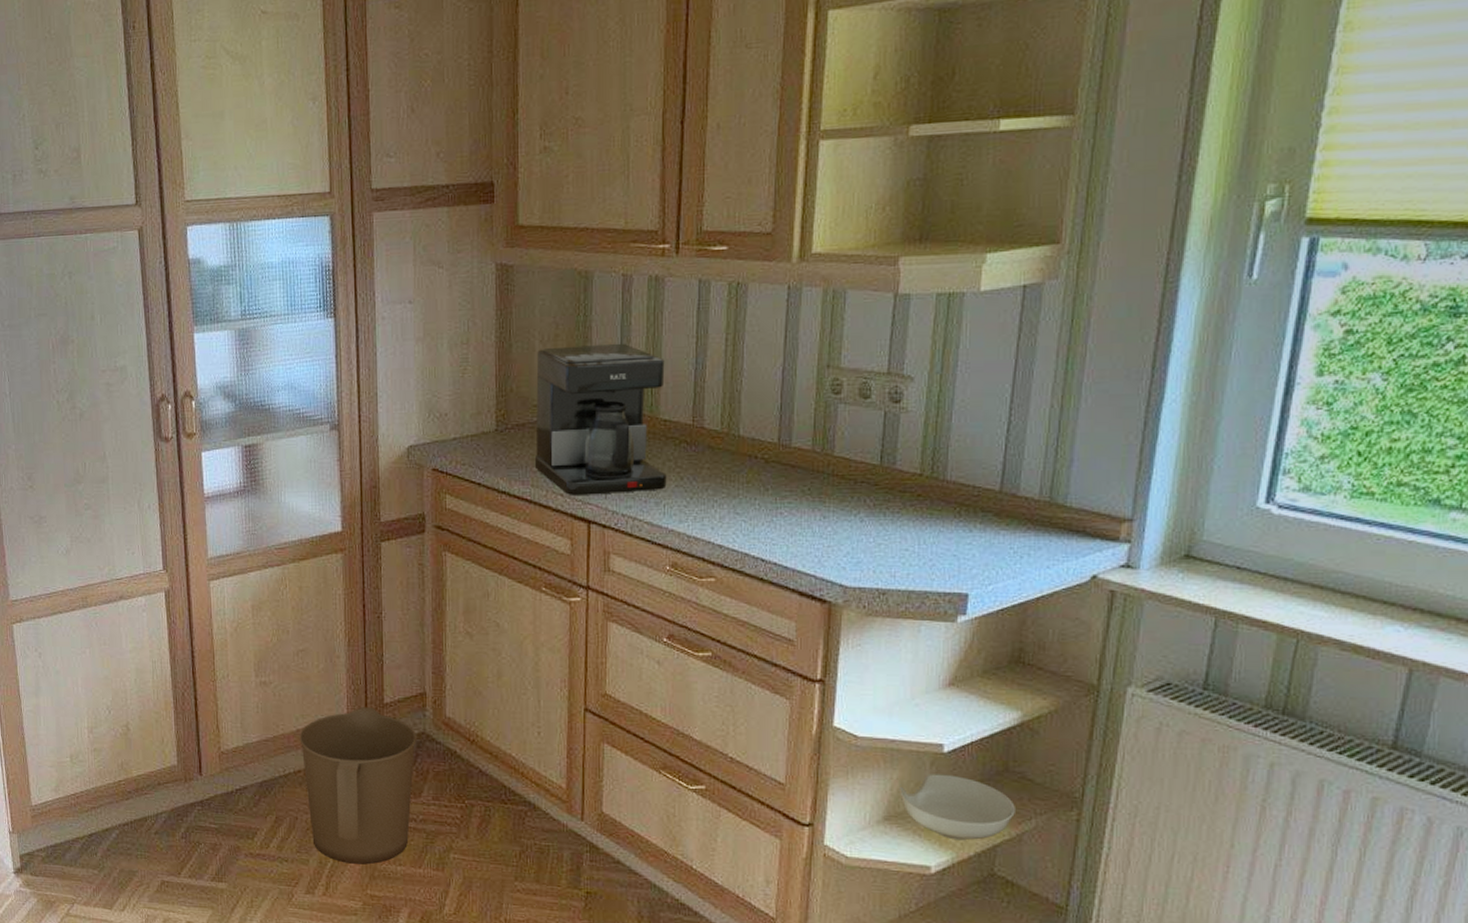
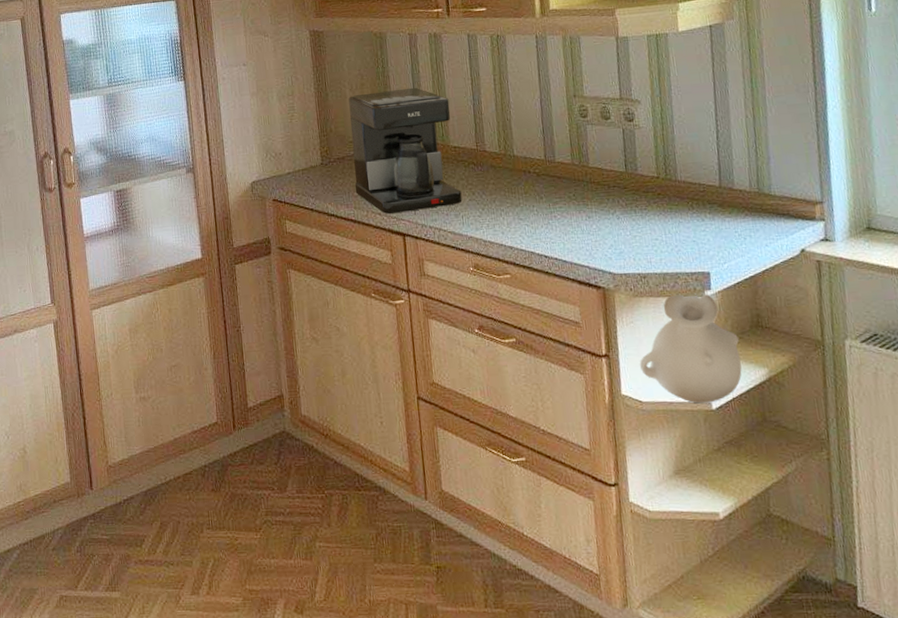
mug: present [299,707,416,865] -> none [176,412,279,561]
ceramic jug: none [860,616,992,745] -> present [639,293,742,404]
bowl: present [900,774,1015,840] -> none [682,428,778,486]

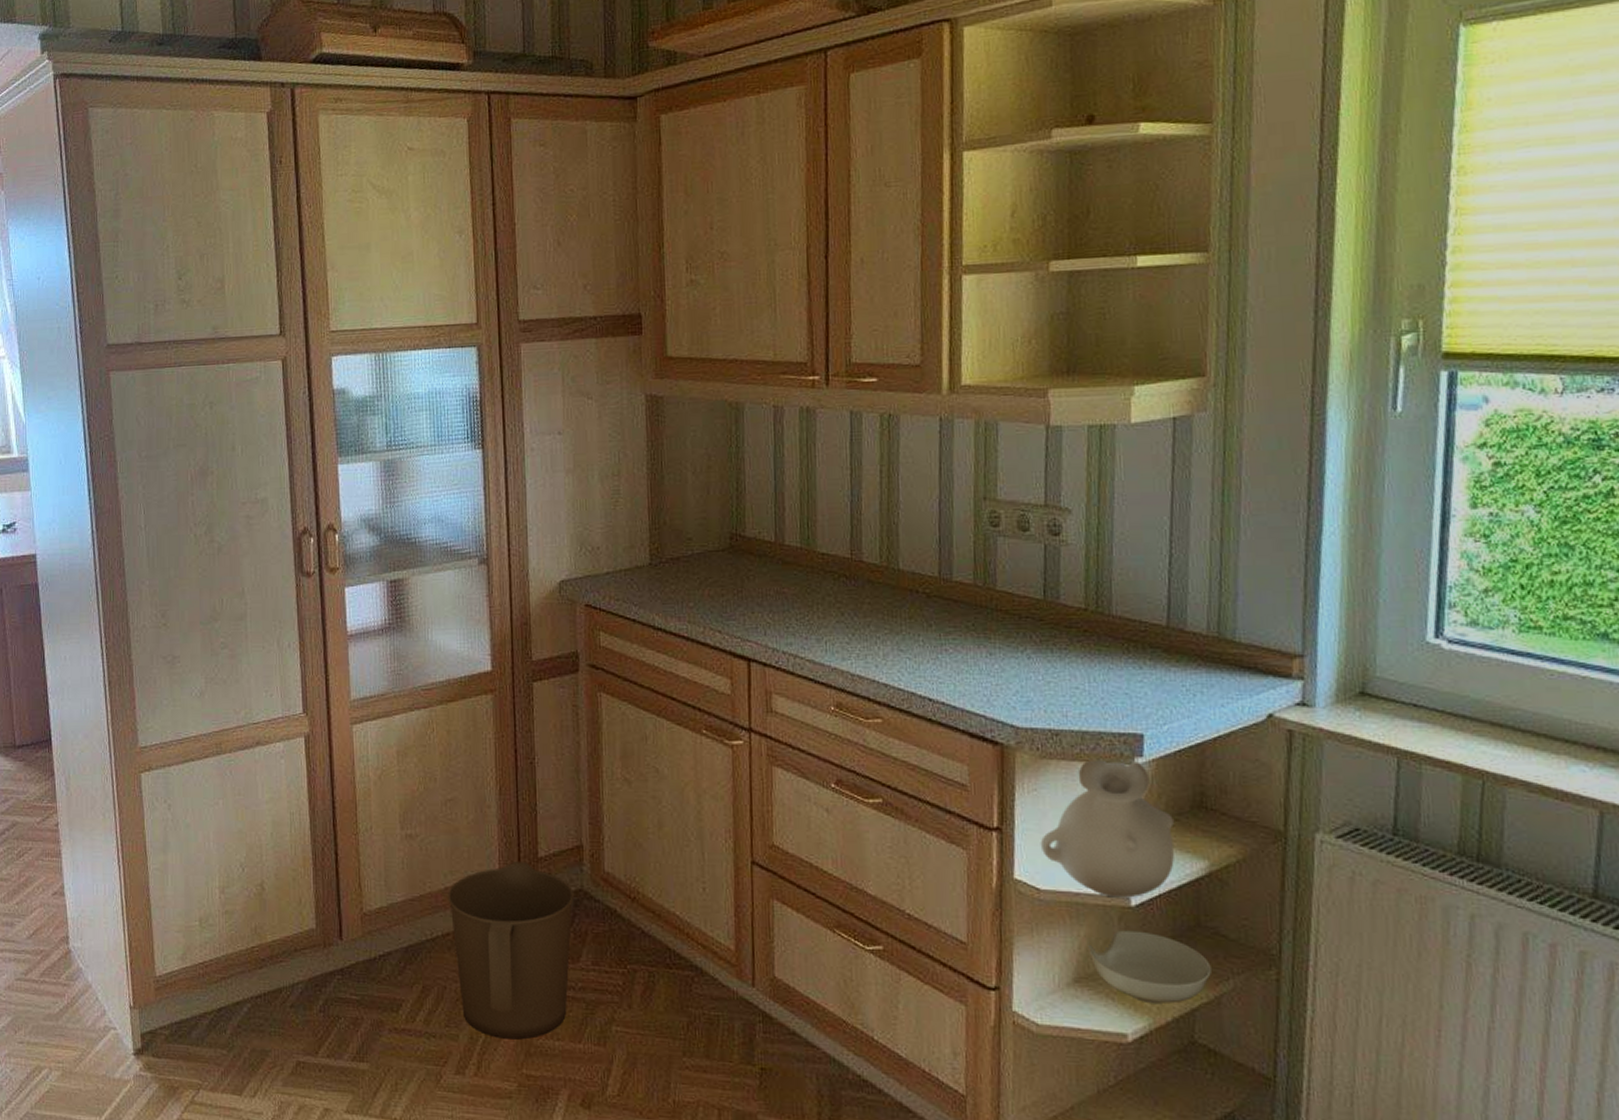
mug: none [176,412,279,561] -> present [447,862,574,1040]
coffee maker: present [348,87,463,215] -> none [690,475,827,633]
bowl: none [682,428,778,486] -> present [1088,930,1211,1004]

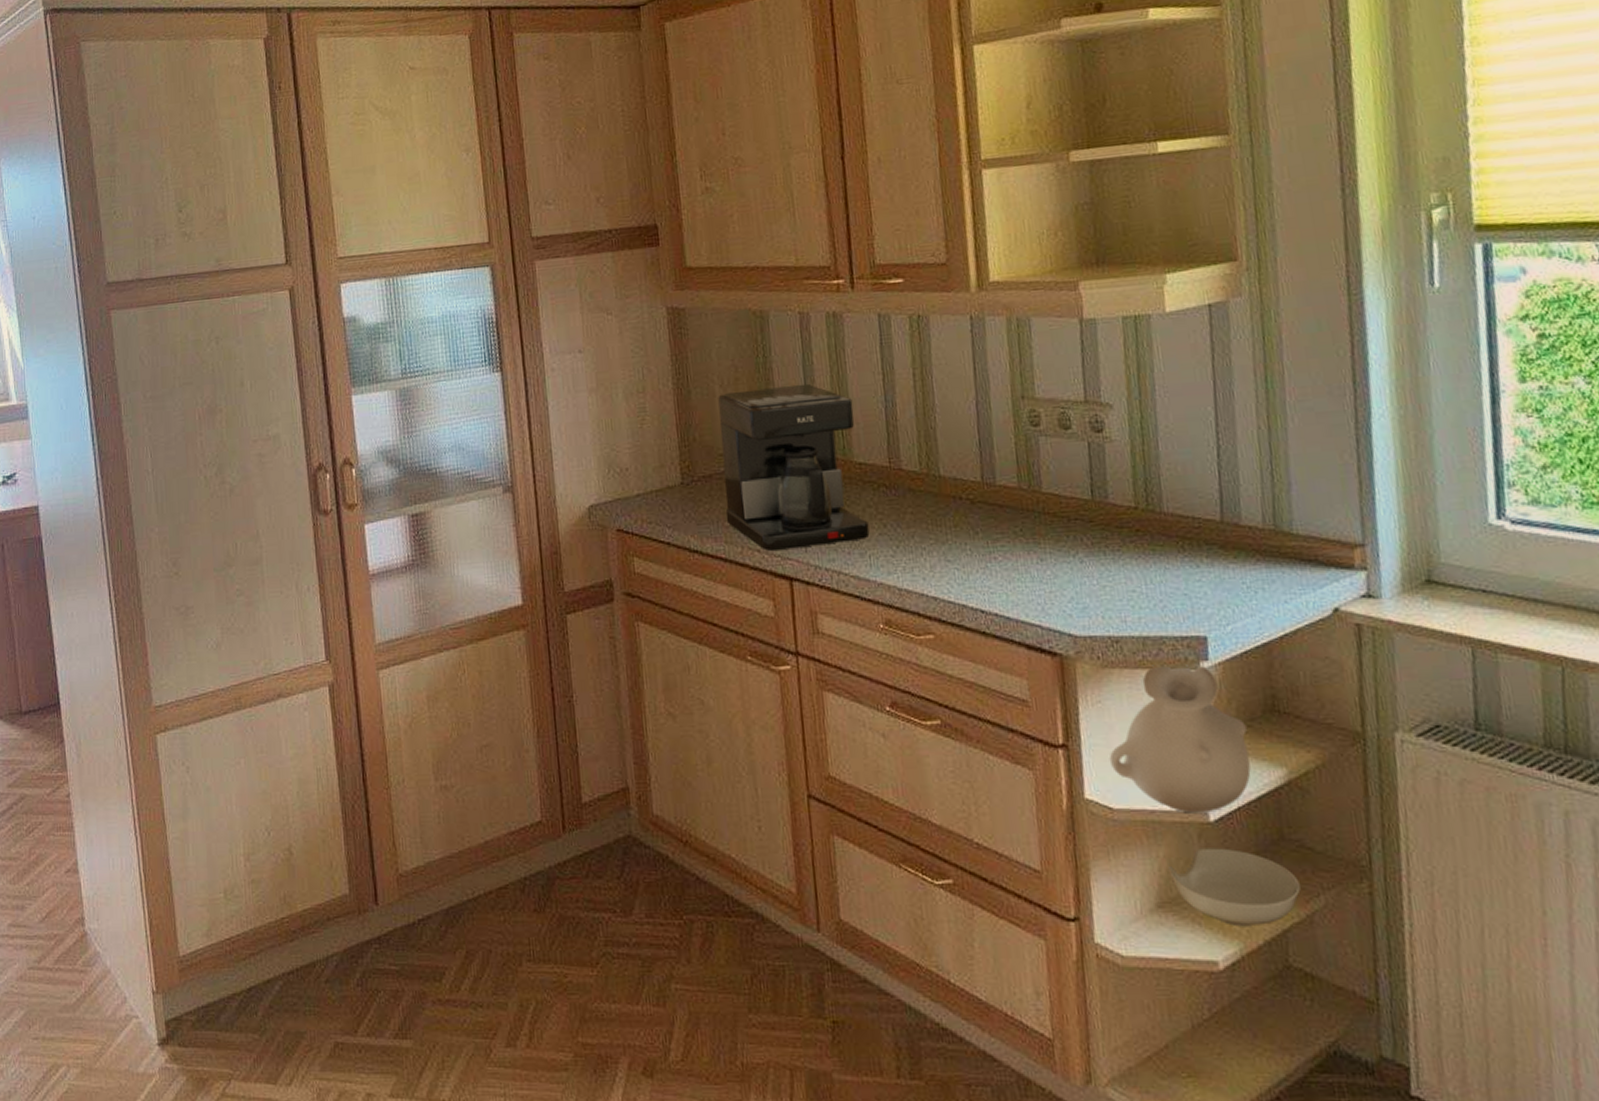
mug: present [447,862,574,1040] -> none [488,809,622,1005]
coffee maker: none [690,475,827,633] -> present [718,383,870,552]

